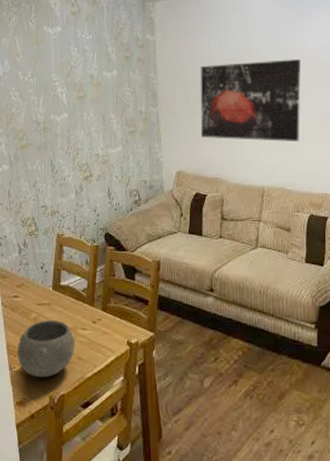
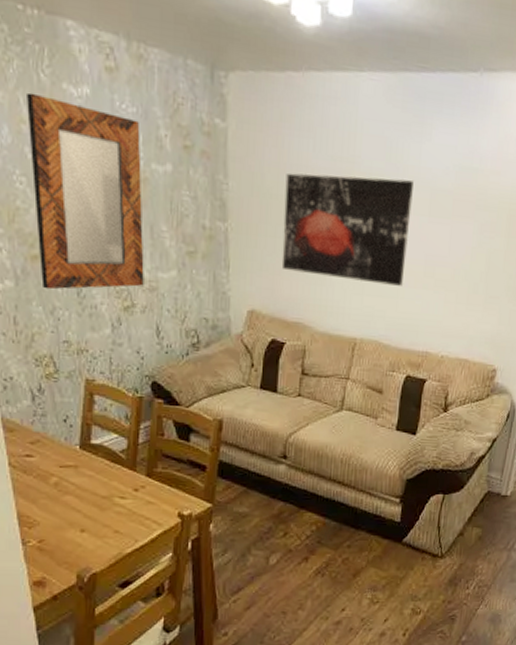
bowl: present [16,320,75,377] -> none [32,486,111,553]
home mirror: none [20,36,99,169] -> present [27,92,144,290]

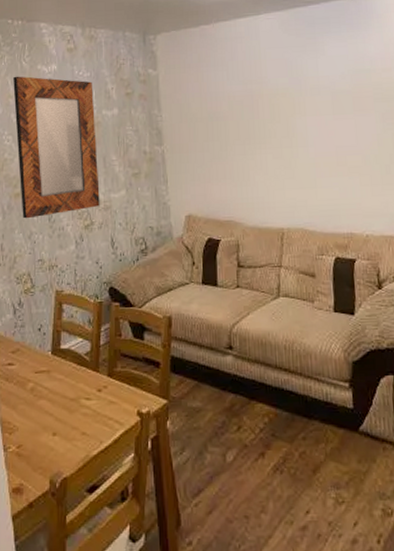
wall art: present [281,173,414,286] -> none [207,89,319,178]

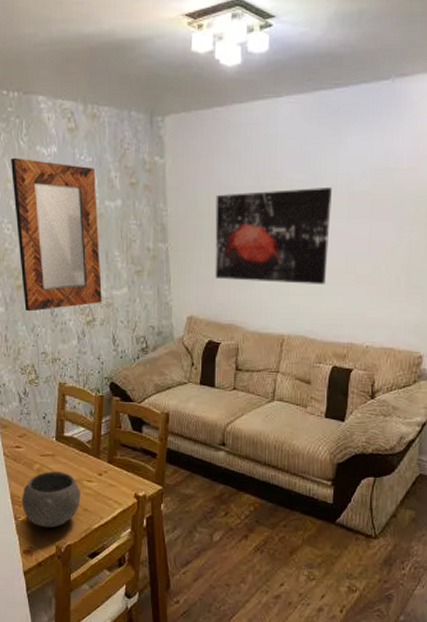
bowl: none [12,390,78,458] -> present [21,471,81,527]
wall art: none [207,89,319,178] -> present [215,188,332,284]

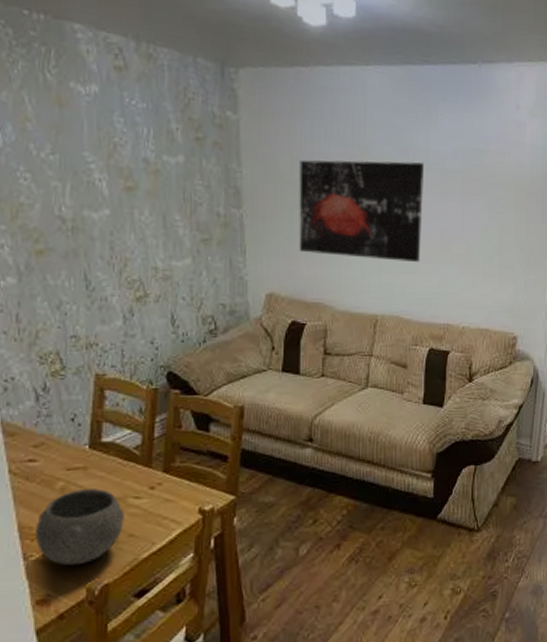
home mirror: present [11,157,102,312] -> none [32,92,157,284]

